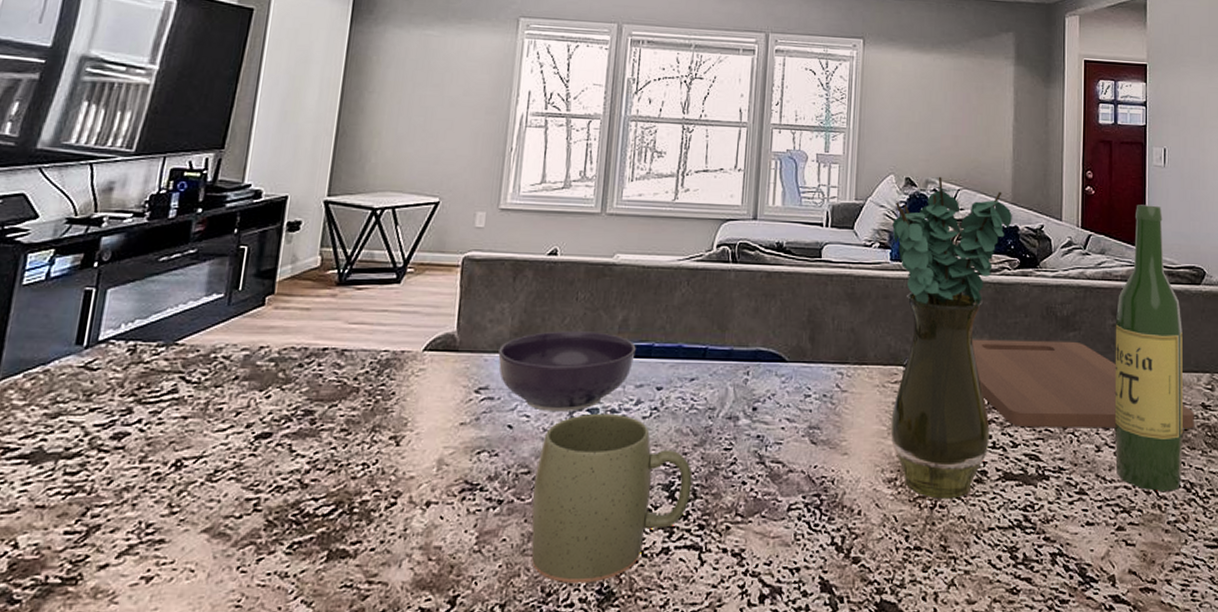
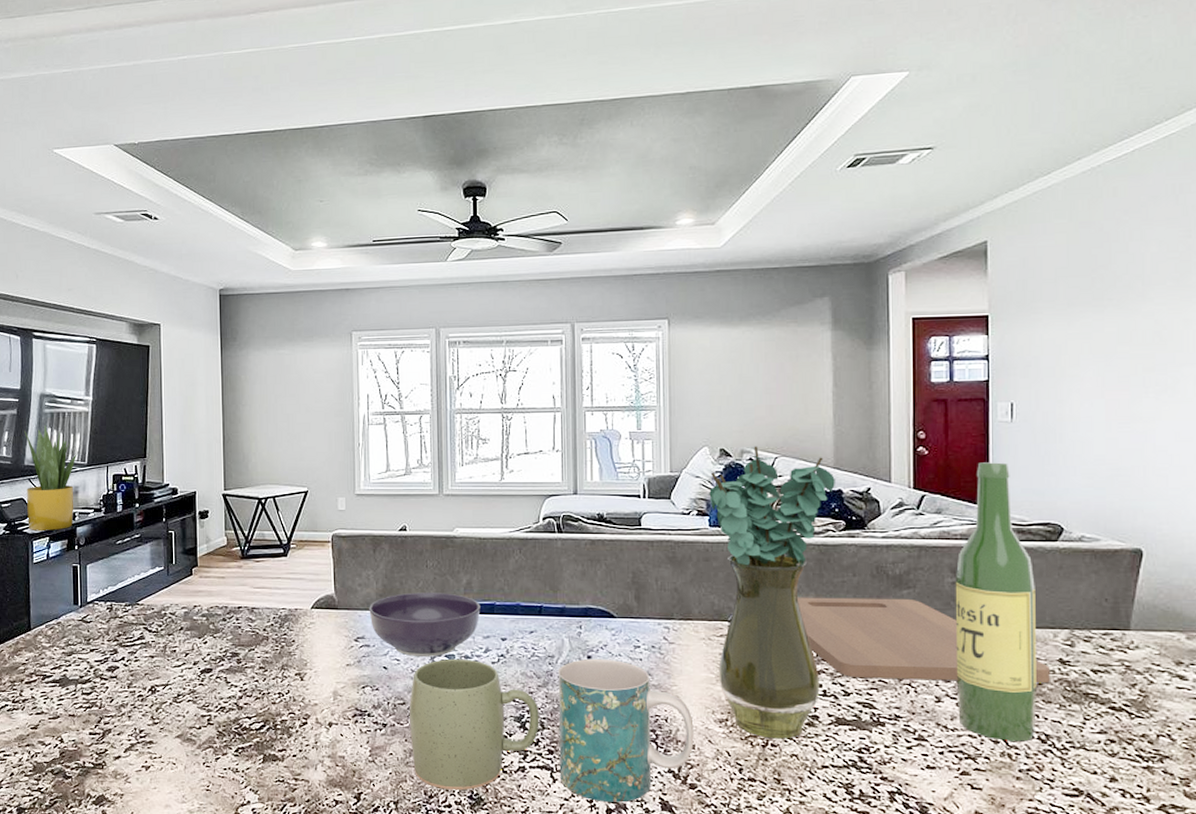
planter: none [24,96,122,240] -> present [24,424,77,530]
mug: none [709,410,862,586] -> present [558,658,694,803]

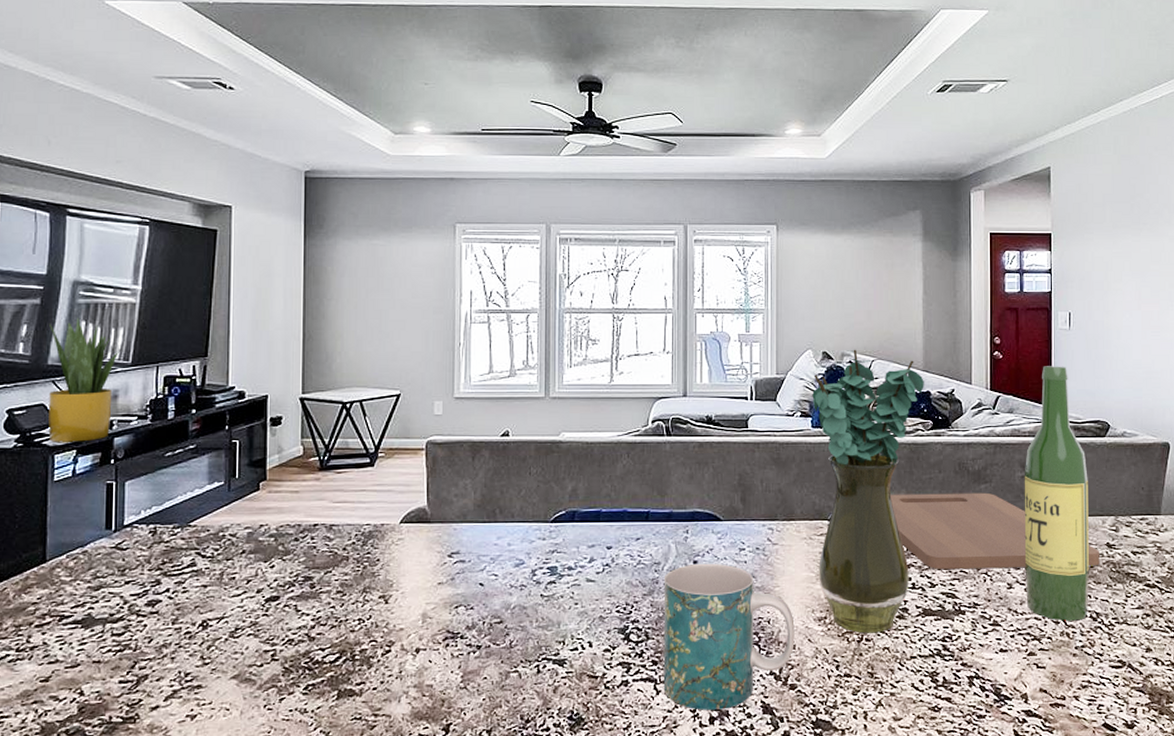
bowl: present [369,592,481,657] -> none [465,501,586,570]
mug: present [408,658,539,791] -> none [506,570,644,712]

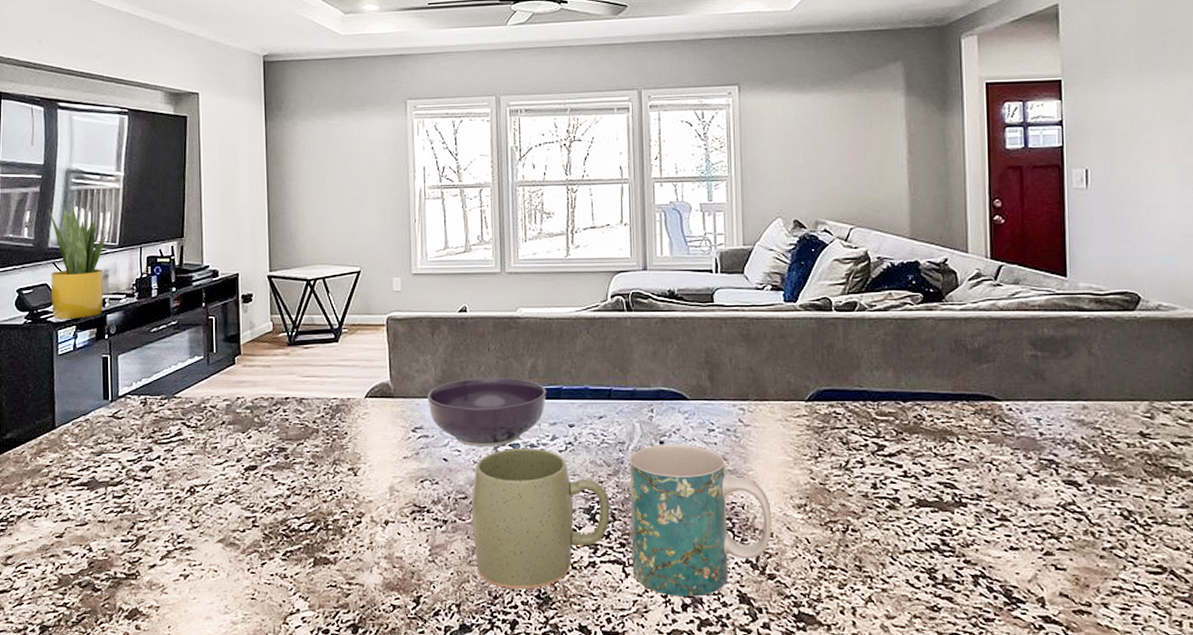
bowl: none [465,501,586,570] -> present [427,377,547,446]
mug: none [506,570,644,712] -> present [471,448,610,590]
vase: present [812,349,924,634] -> none [783,216,912,524]
cutting board: present [890,492,1100,570] -> none [876,373,1131,458]
wine bottle: present [1024,366,1089,621] -> none [1034,230,1119,519]

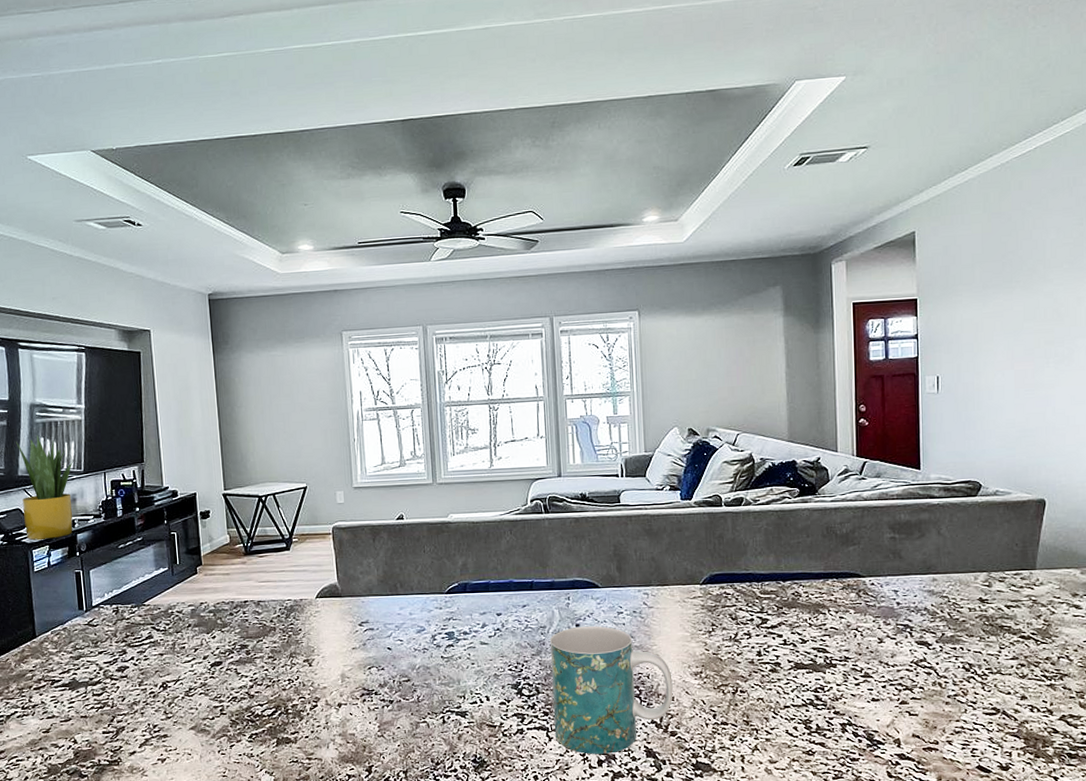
bowl: present [427,377,547,446] -> none [371,575,476,636]
mug: present [471,448,610,590] -> none [413,635,535,756]

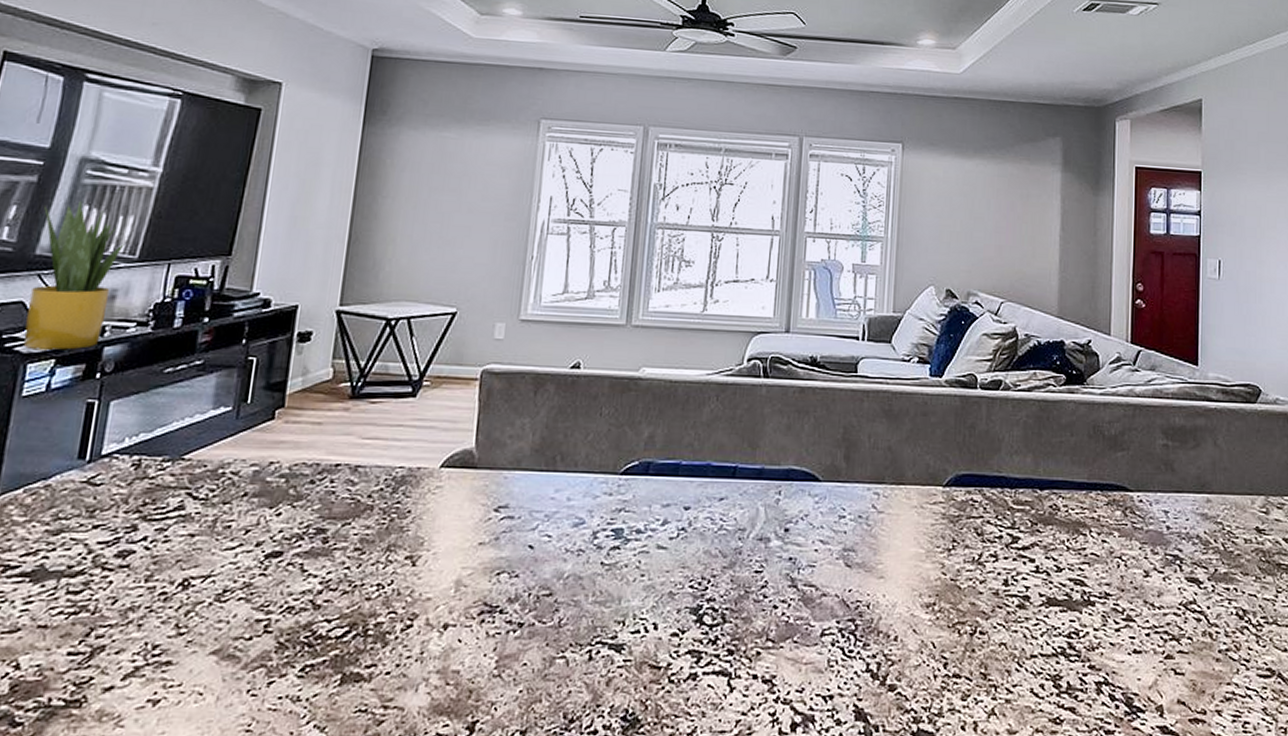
mug: present [549,625,673,754] -> none [738,531,898,714]

